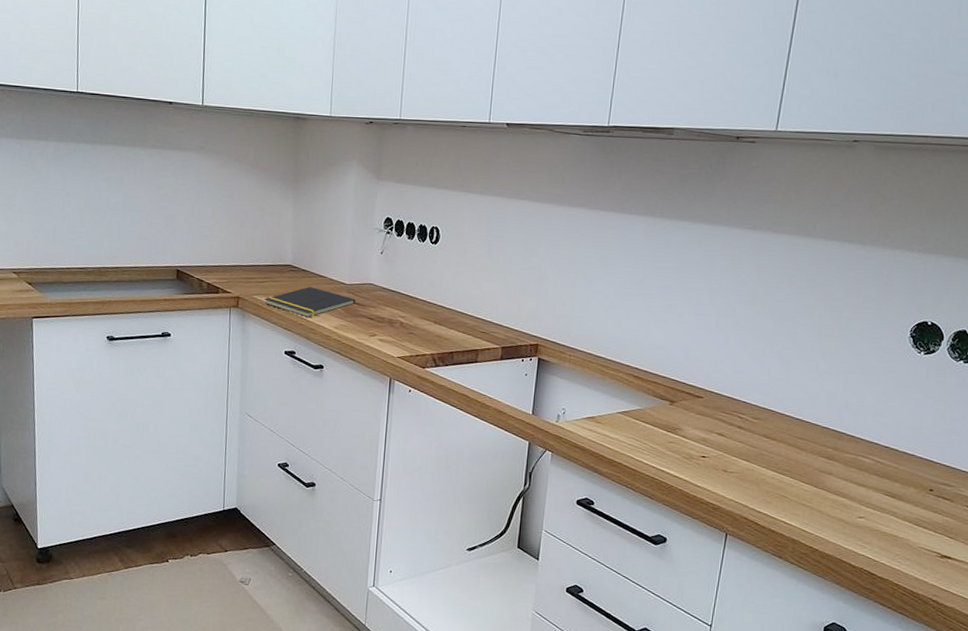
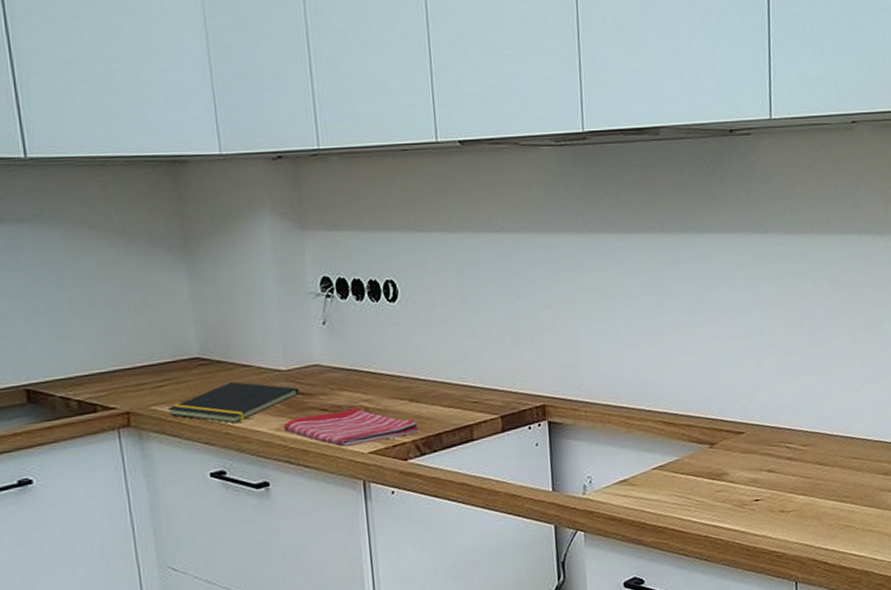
dish towel: none [340,321,438,350] -> present [283,407,420,447]

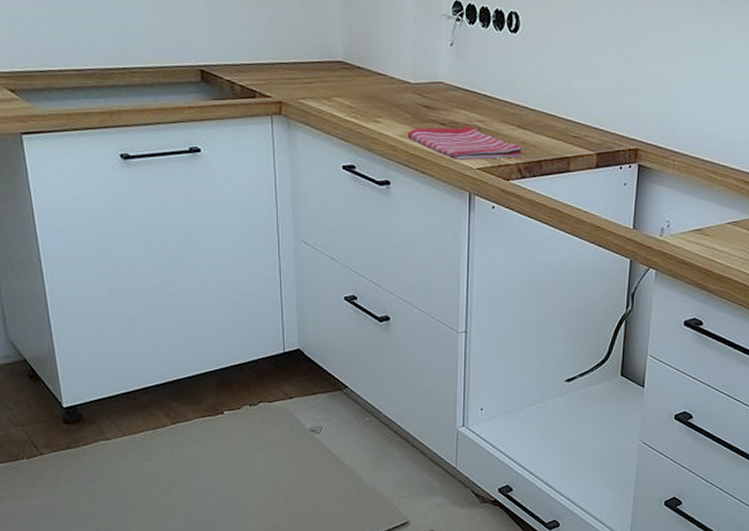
notepad: present [168,382,300,424] -> none [313,88,424,125]

